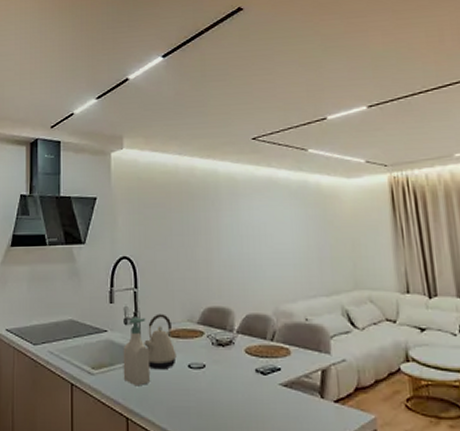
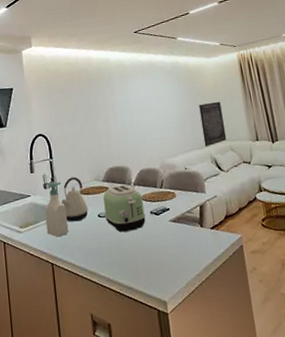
toaster: none [196,330,250,391] -> present [103,184,146,232]
wall art: none [330,236,366,295] -> present [199,101,227,148]

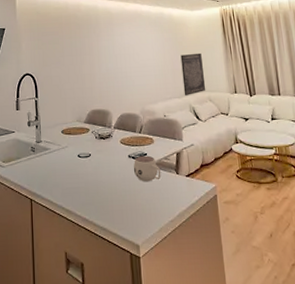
soap bottle: present [44,181,69,238] -> none [27,120,49,174]
kettle: present [61,177,88,222] -> none [43,116,69,160]
toaster: present [103,184,146,232] -> none [84,127,124,174]
mug: none [156,210,185,238] -> present [133,155,161,182]

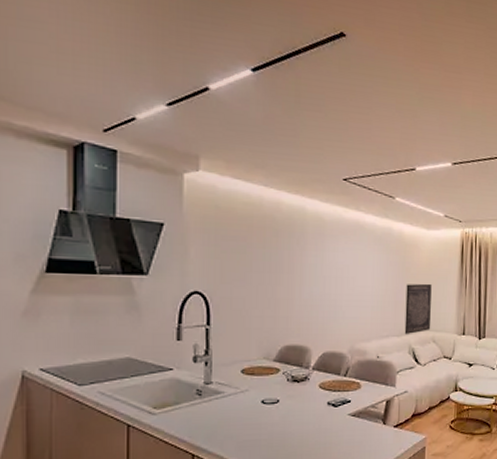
mug: present [133,155,161,182] -> none [331,403,365,434]

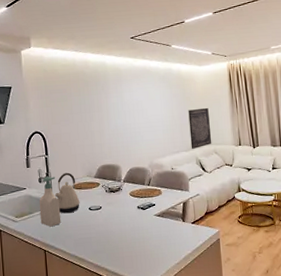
soap bottle: none [190,354,221,424] -> present [39,176,62,227]
kettle: none [215,351,250,407] -> present [55,172,80,214]

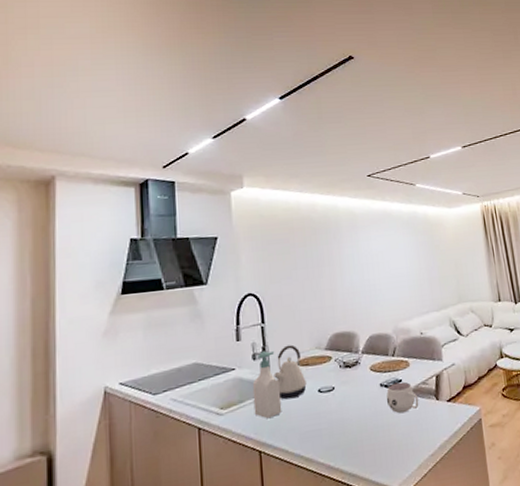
mug: none [142,206,169,230] -> present [386,381,419,414]
wall art: present [188,107,212,150] -> none [438,257,467,309]

